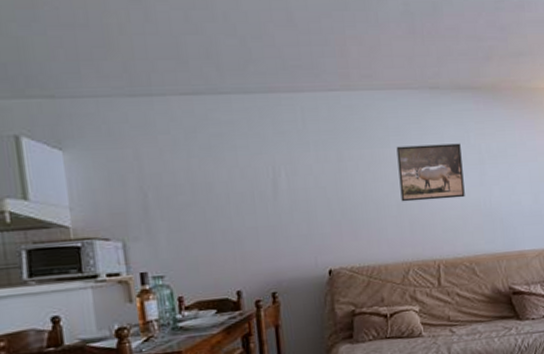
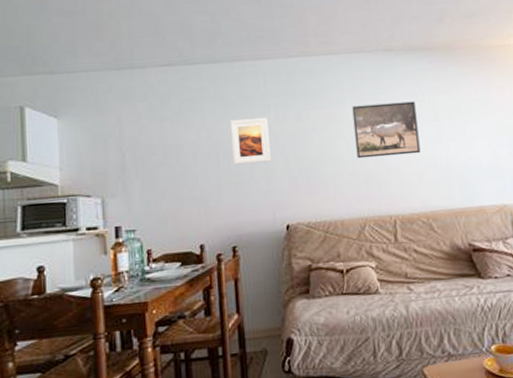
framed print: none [266,156,312,207] -> present [230,117,271,165]

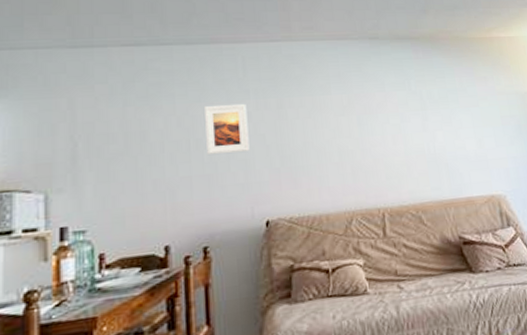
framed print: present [352,101,421,159] -> none [337,90,408,149]

